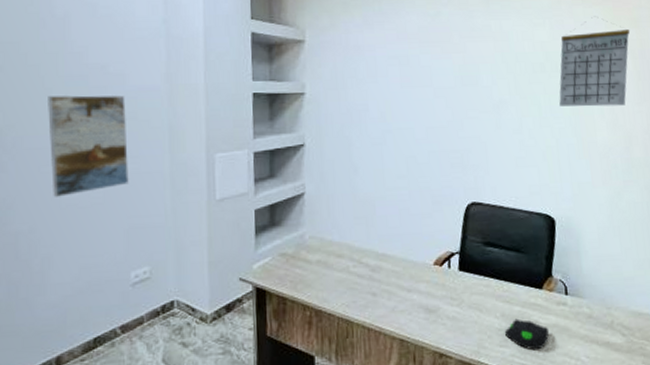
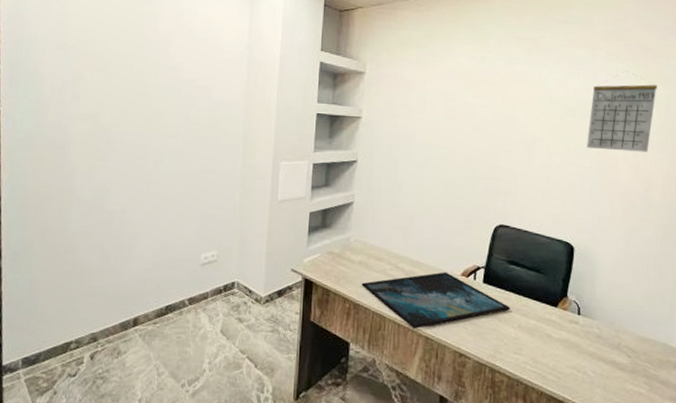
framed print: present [48,95,129,197] -> none [144,102,210,186]
monitor: none [322,262,491,331] -> present [361,271,510,329]
computer mouse: present [504,318,549,350] -> none [519,331,560,361]

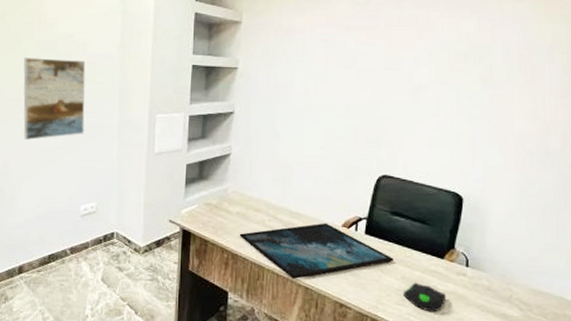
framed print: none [144,102,210,186] -> present [23,58,86,140]
computer mouse: none [519,331,560,361] -> present [403,282,446,313]
calendar: present [587,71,658,152] -> none [479,11,561,98]

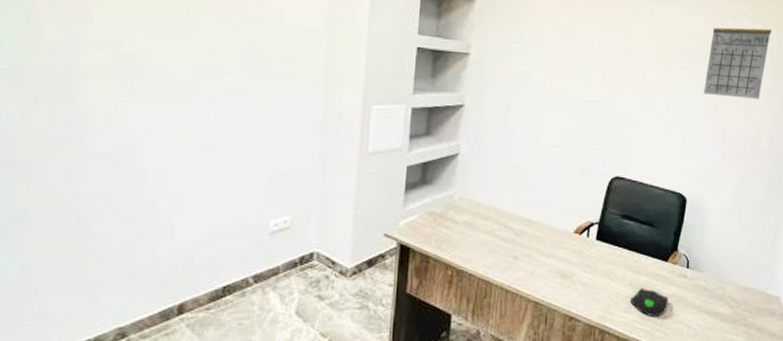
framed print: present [23,58,86,140] -> none [190,24,281,135]
monitor: present [239,223,393,279] -> none [465,229,622,293]
calendar: none [479,11,561,98] -> present [704,13,772,99]

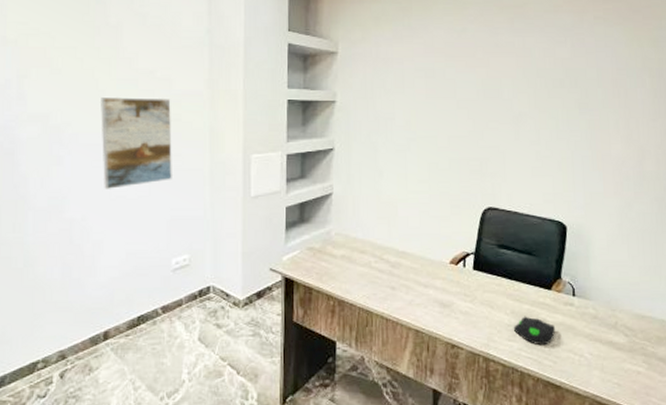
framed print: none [190,24,281,135] -> present [101,97,172,189]
calendar: present [704,13,772,99] -> none [576,35,649,122]

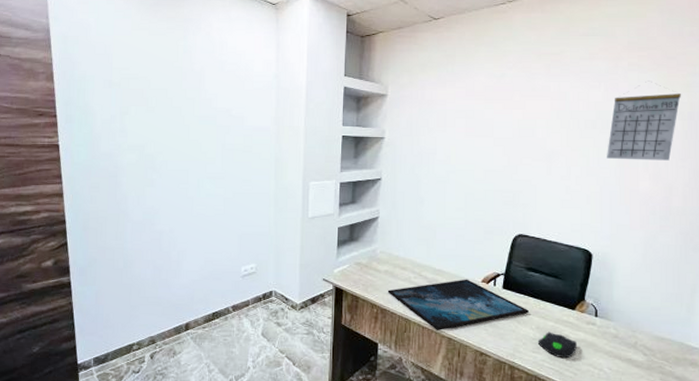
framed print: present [101,97,172,189] -> none [186,131,244,207]
monitor: none [345,260,502,322] -> present [387,279,529,330]
calendar: none [576,35,649,122] -> present [607,81,682,161]

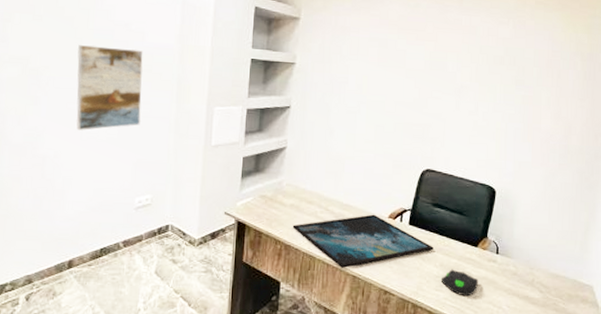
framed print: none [186,131,244,207] -> present [76,45,143,130]
calendar: present [607,81,682,161] -> none [513,20,583,100]

